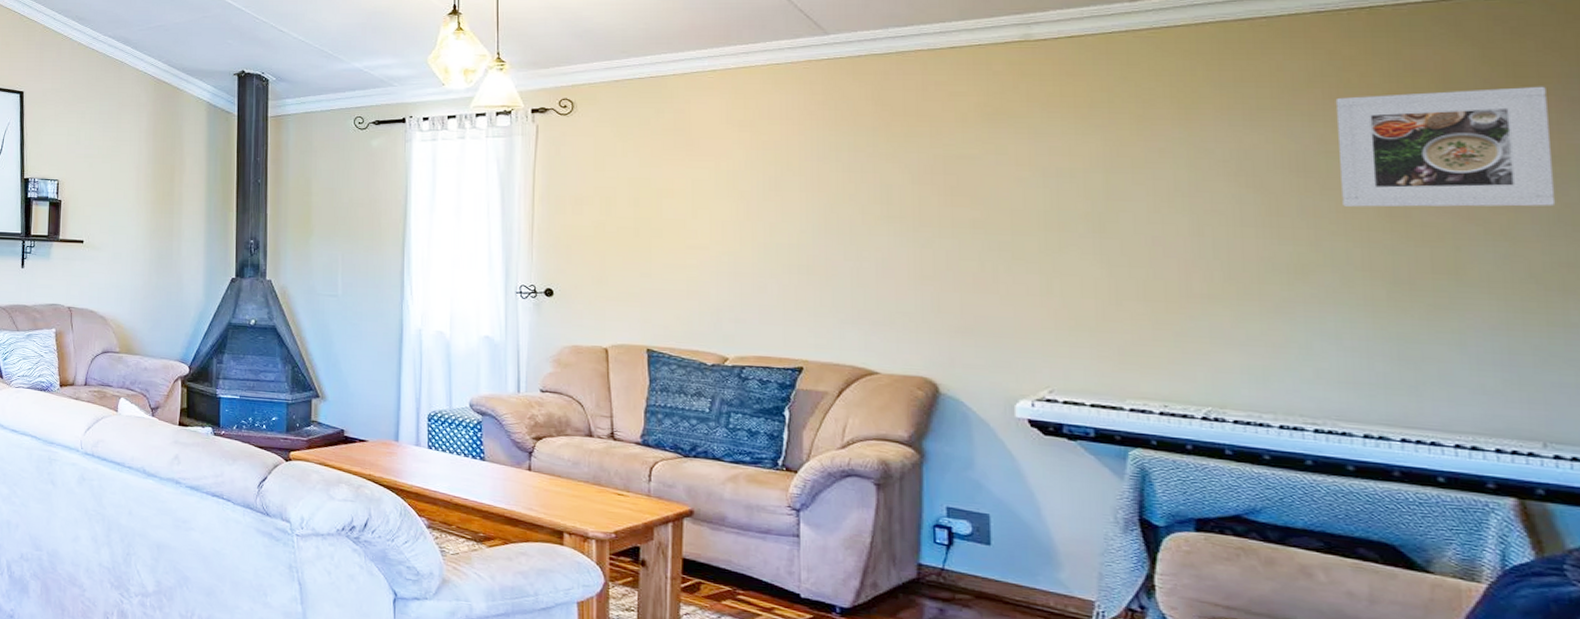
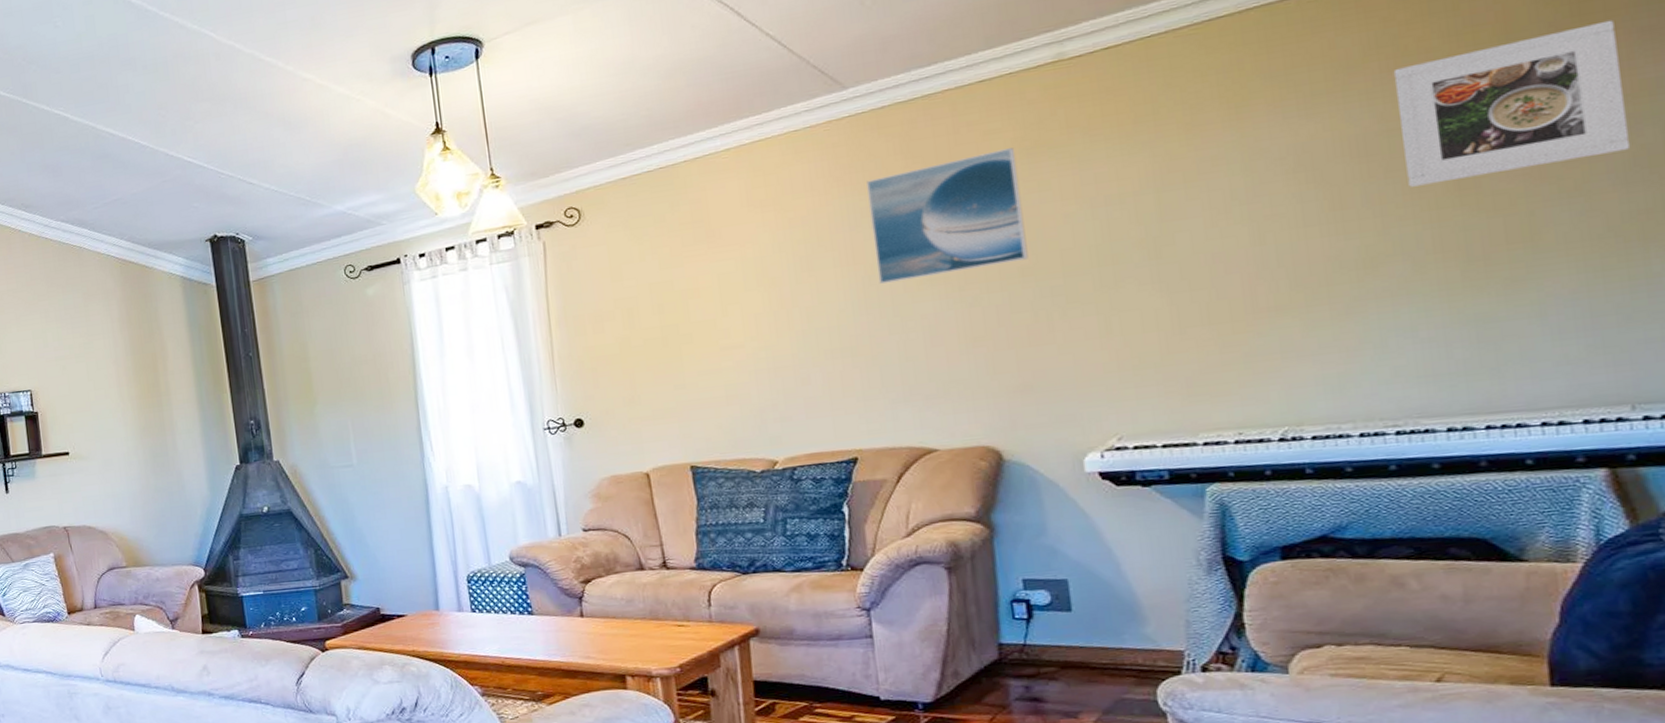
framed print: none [838,111,980,214] -> present [866,148,1028,284]

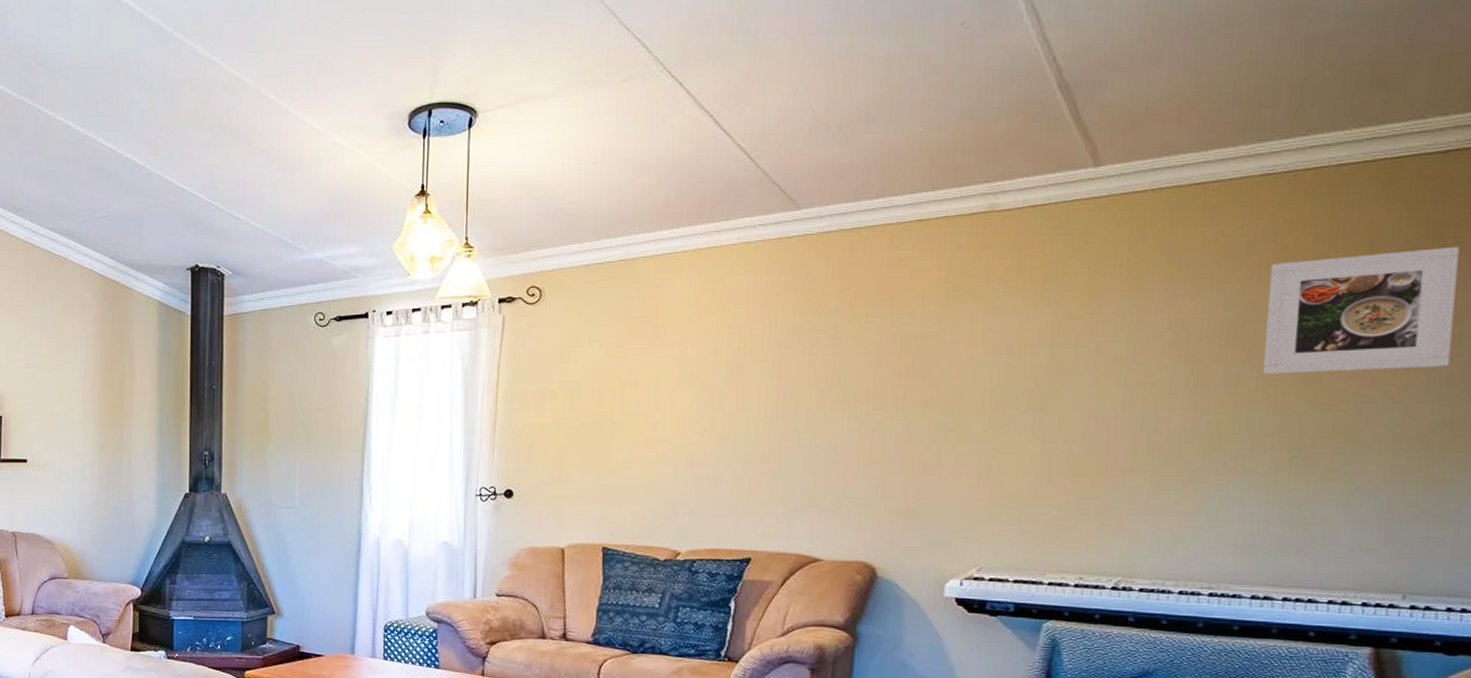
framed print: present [866,148,1028,284] -> none [797,288,938,399]

